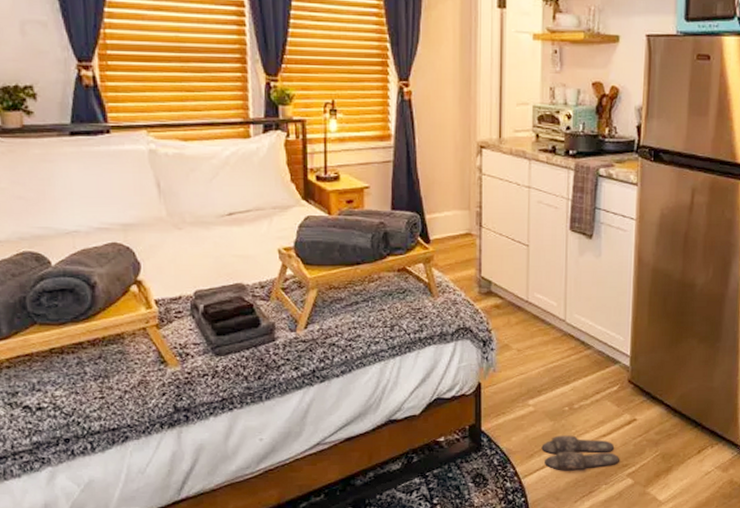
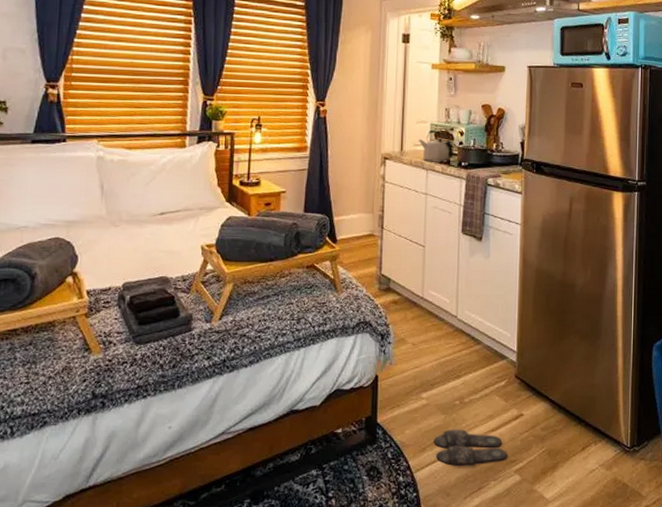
kettle: none [519,112,559,151] -> present [418,129,453,163]

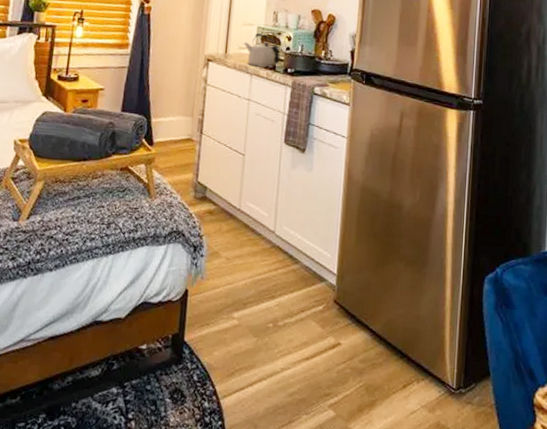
slippers: present [433,429,507,466] -> none [242,354,322,396]

